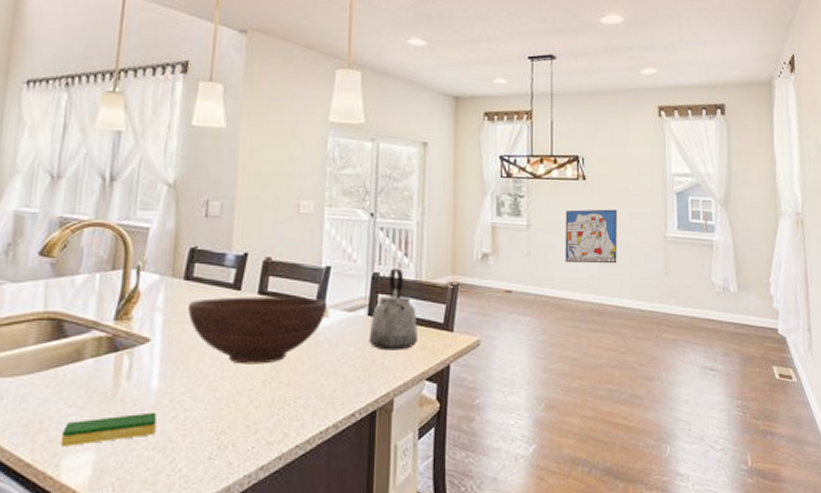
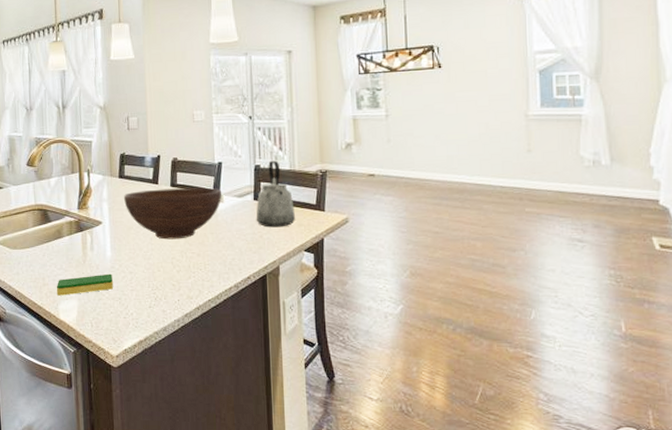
wall art: present [565,209,617,264] -> none [422,93,476,147]

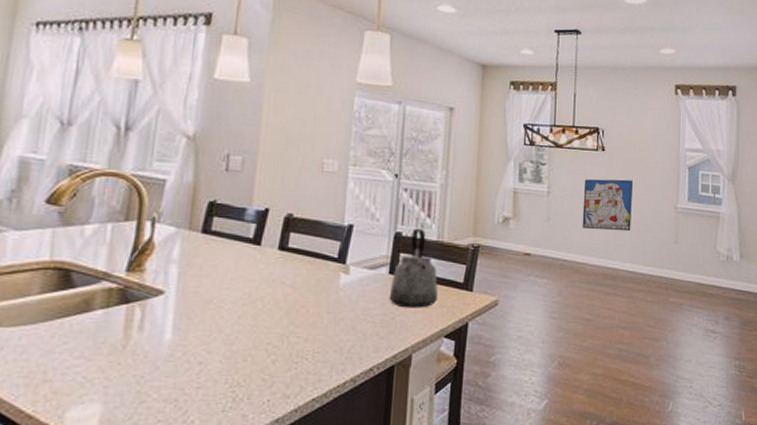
dish sponge: present [56,273,113,296] -> none [65,364,169,398]
fruit bowl: present [124,187,222,240] -> none [205,252,349,319]
wall art: none [422,93,476,147] -> present [582,179,633,232]

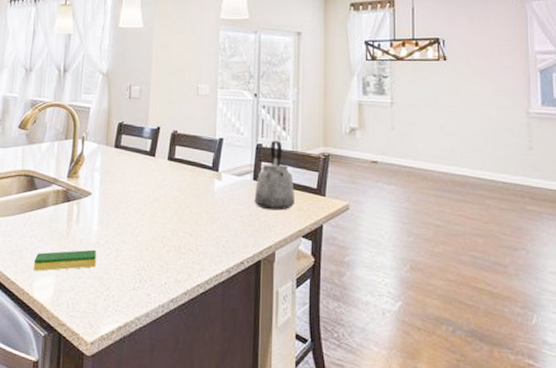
dish sponge: none [65,364,169,398] -> present [33,249,96,271]
wall art: present [582,179,633,232] -> none [427,87,479,138]

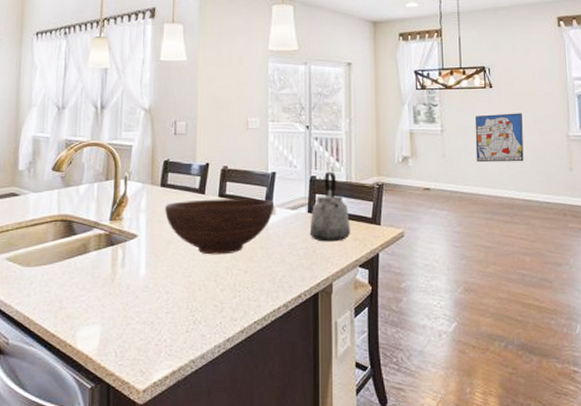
dish sponge: present [33,249,96,271] -> none [75,294,145,321]
fruit bowl: none [117,162,221,217] -> present [165,198,275,255]
wall art: none [427,87,479,138] -> present [475,113,524,163]

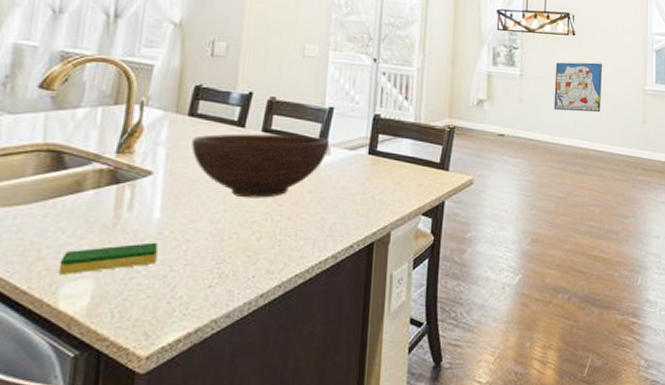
dish sponge: none [75,294,145,321] -> present [58,242,158,275]
kettle: present [309,171,350,242] -> none [368,110,416,187]

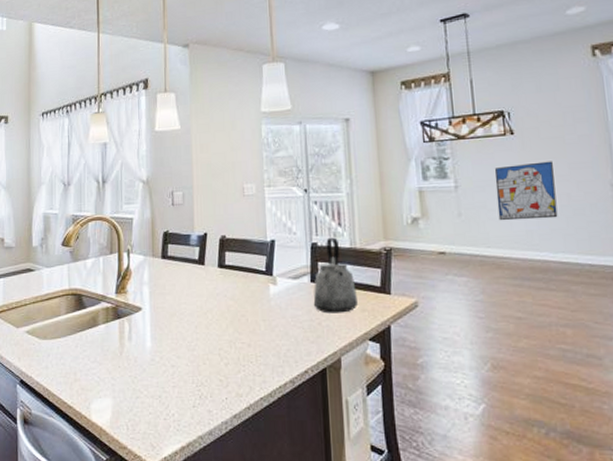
dish sponge: present [58,242,158,275] -> none [89,367,152,393]
fruit bowl: present [191,133,330,198] -> none [167,268,276,328]
kettle: none [368,110,416,187] -> present [313,237,358,313]

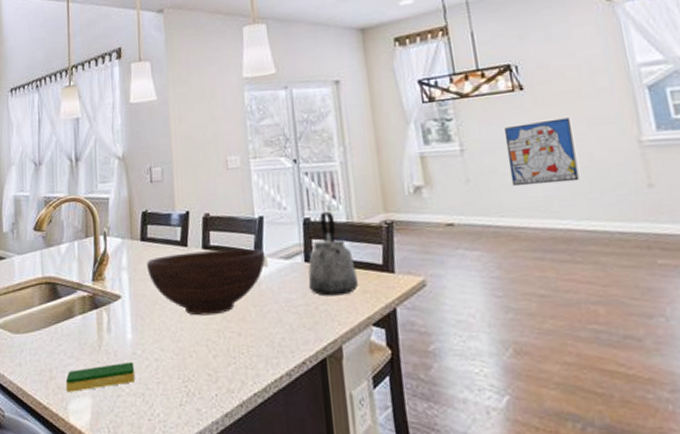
dish sponge: none [89,367,152,393] -> present [65,361,134,392]
fruit bowl: none [167,268,276,328] -> present [147,248,266,316]

